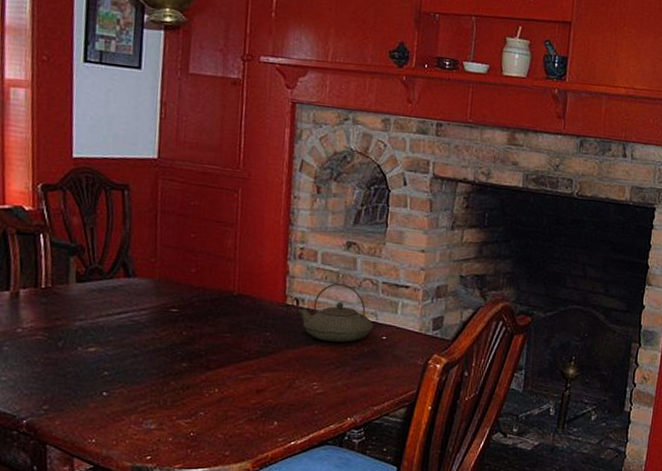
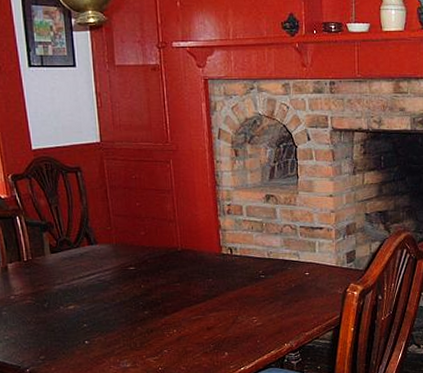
teapot: present [297,283,374,342] -> none [232,231,298,281]

